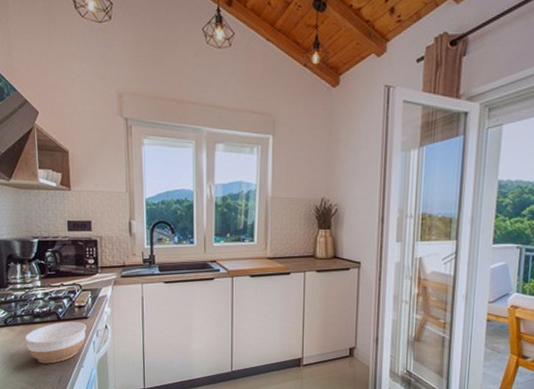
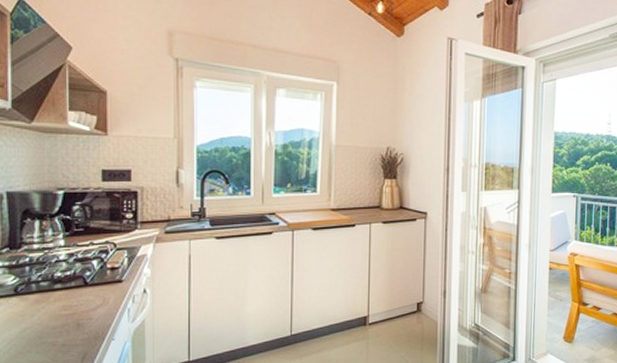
bowl: present [25,322,86,364] -> none [40,287,120,338]

